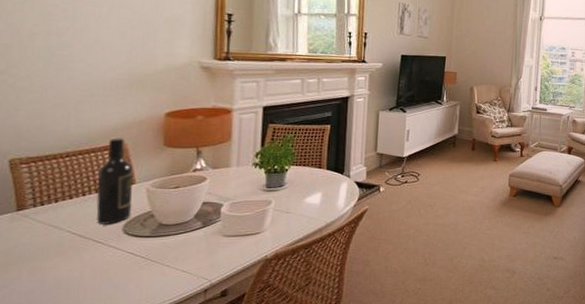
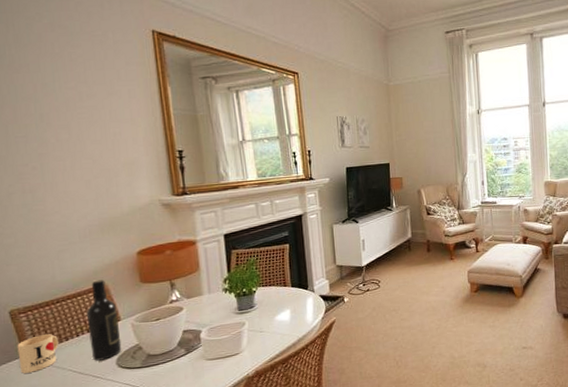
mug: none [11,190,61,229] -> present [17,334,59,374]

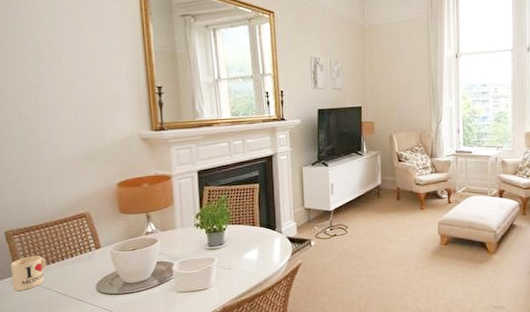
wine bottle: present [86,279,122,361] -> none [70,208,101,284]

